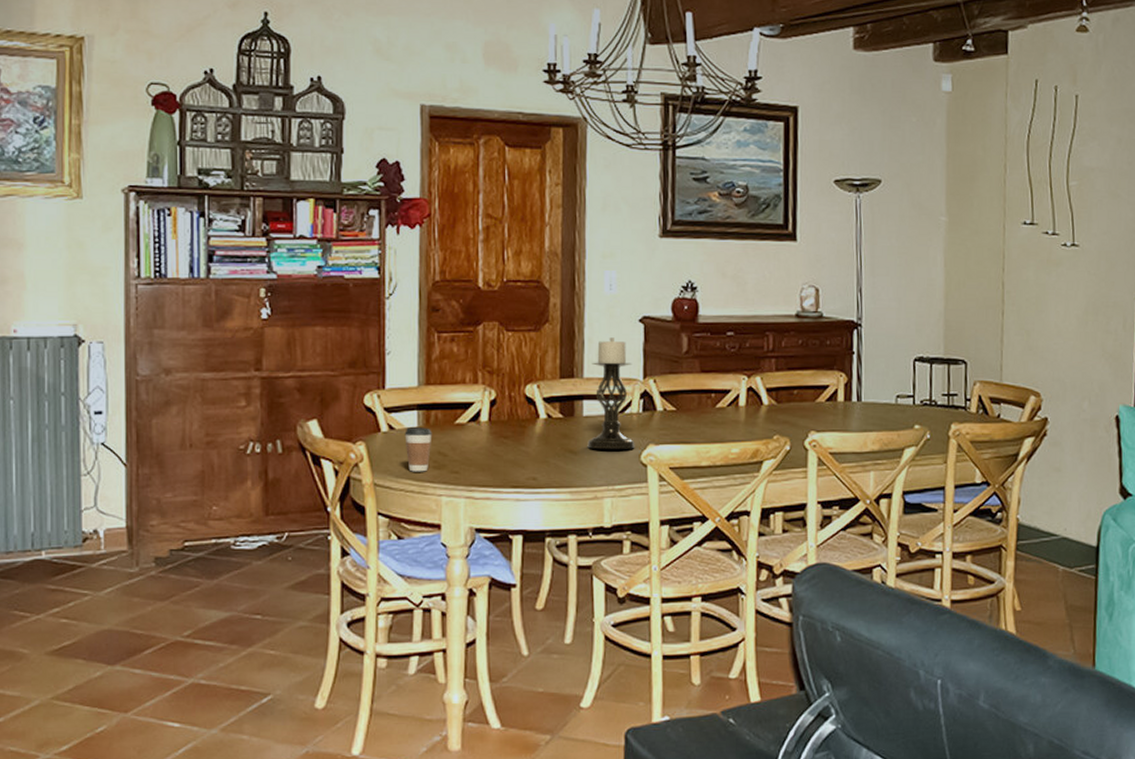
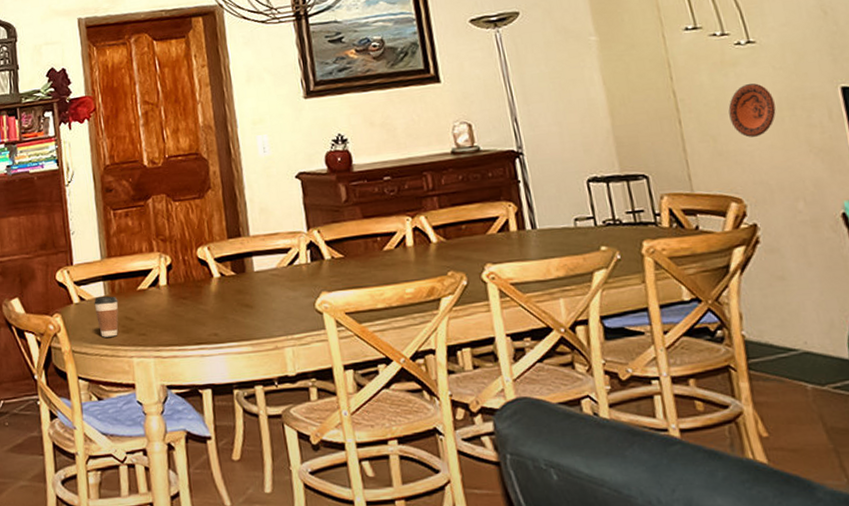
candle holder: present [587,337,635,449] -> none [256,195,308,302]
decorative plate: none [1044,285,1083,336] -> present [728,83,776,138]

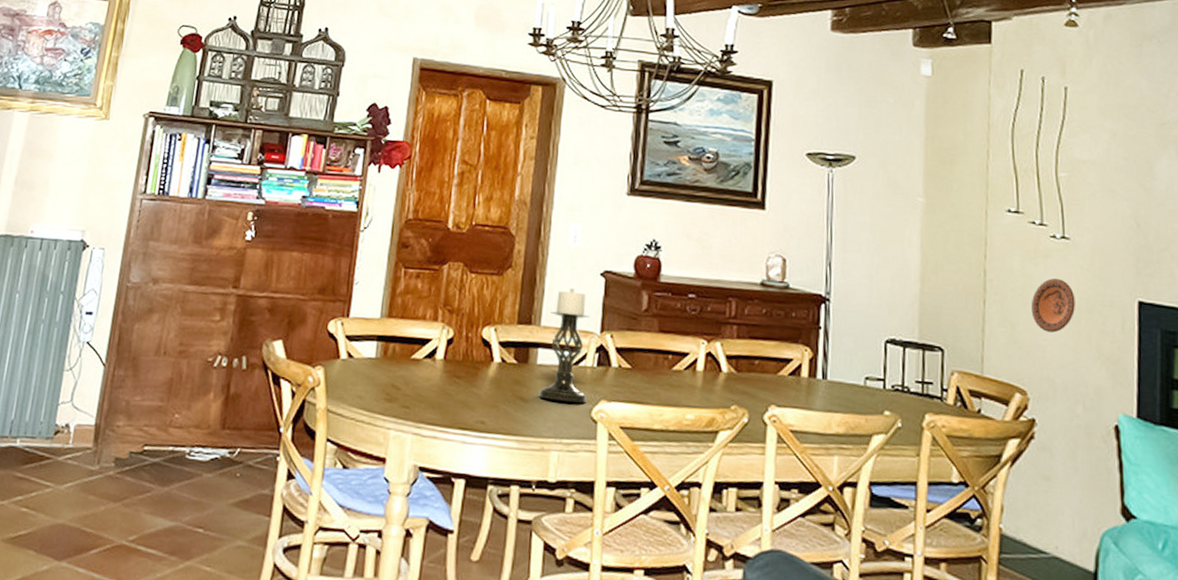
coffee cup: present [94,296,119,337] -> none [361,357,389,403]
candle holder: none [256,195,308,302] -> present [538,288,590,404]

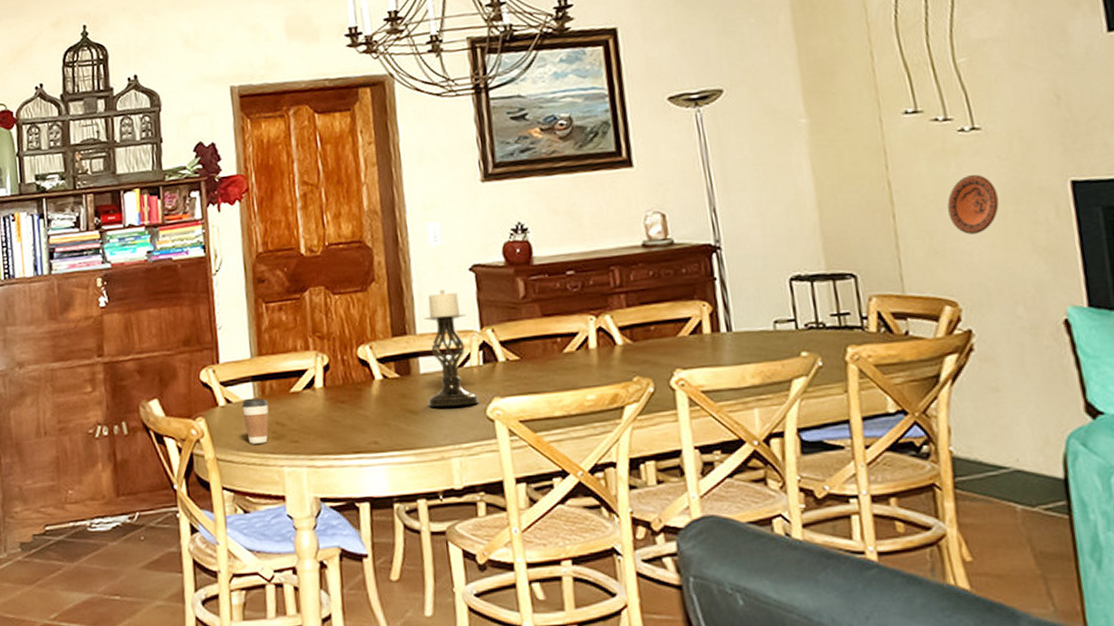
coffee cup: none [361,357,389,403] -> present [242,398,269,444]

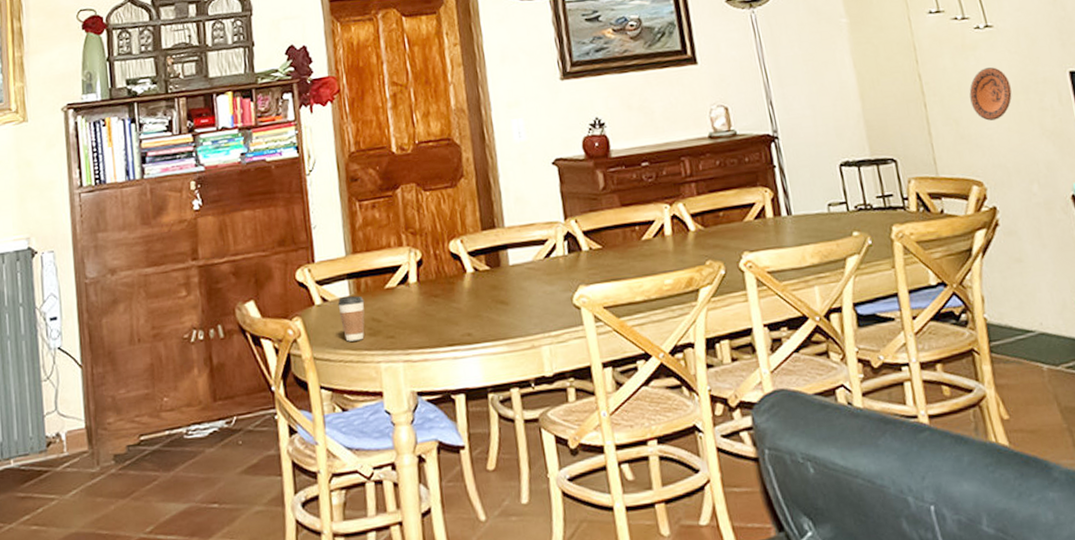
candle holder: present [424,290,479,407] -> none [511,183,566,298]

